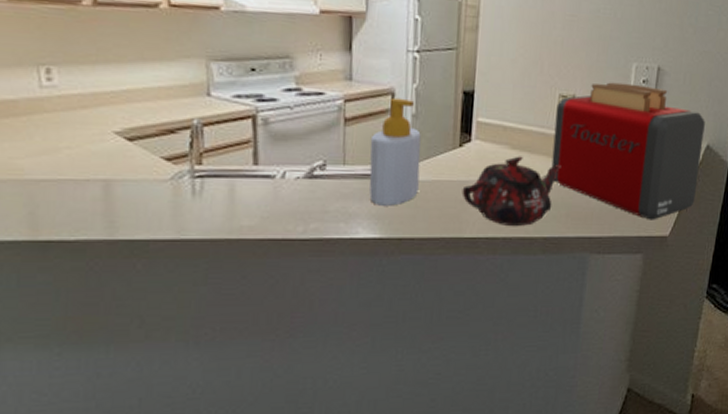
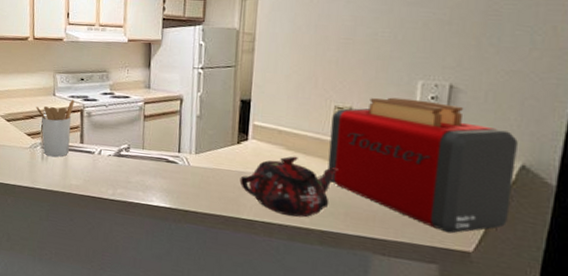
utensil holder: none [177,100,242,190] -> present [35,99,74,157]
soap bottle: present [369,97,421,206] -> none [162,102,204,185]

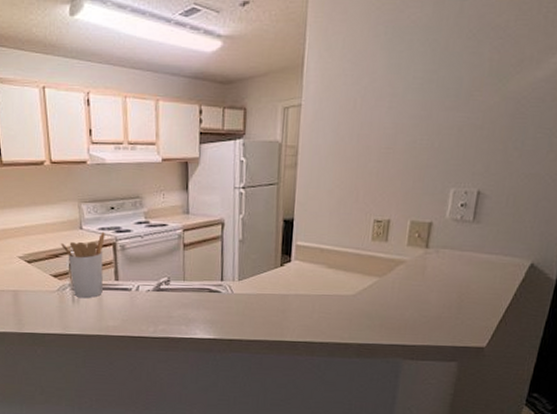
teapot: present [239,156,338,218] -> none [283,274,376,334]
toaster: present [328,97,518,234] -> none [366,207,530,332]

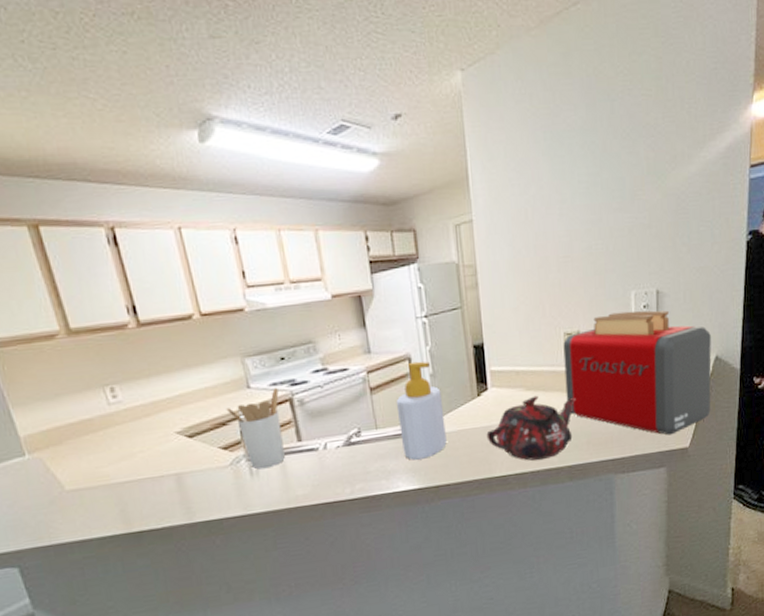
soap bottle: none [204,226,247,314] -> present [396,361,447,460]
teapot: none [283,274,376,334] -> present [486,395,576,461]
toaster: none [366,207,530,332] -> present [563,310,712,435]

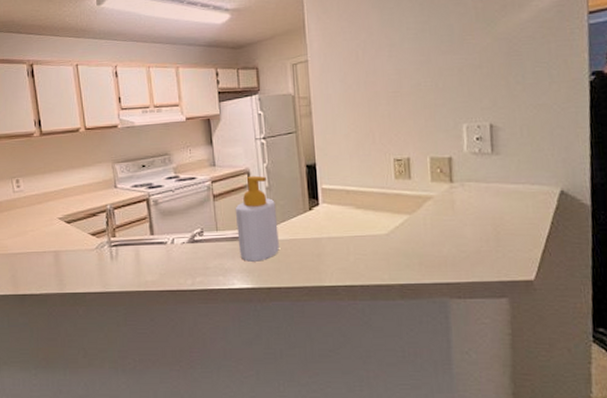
utensil holder: present [226,387,285,469] -> none [97,189,139,255]
teapot: present [486,395,576,461] -> none [317,214,407,276]
toaster: present [563,310,712,435] -> none [393,142,558,266]

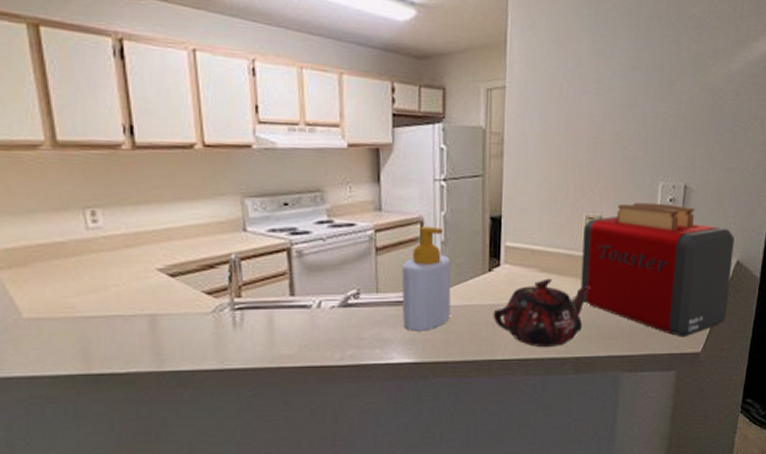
teapot: none [317,214,407,276] -> present [493,278,591,348]
toaster: none [393,142,558,266] -> present [580,202,734,337]

